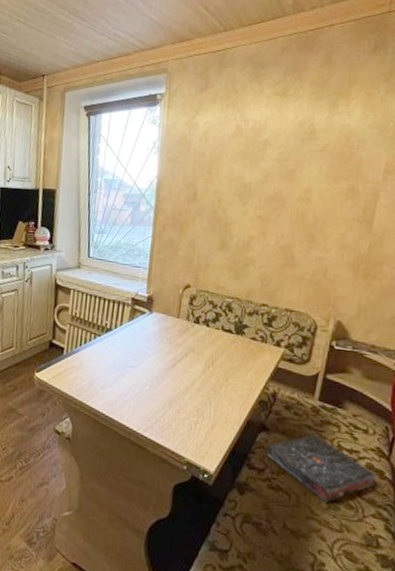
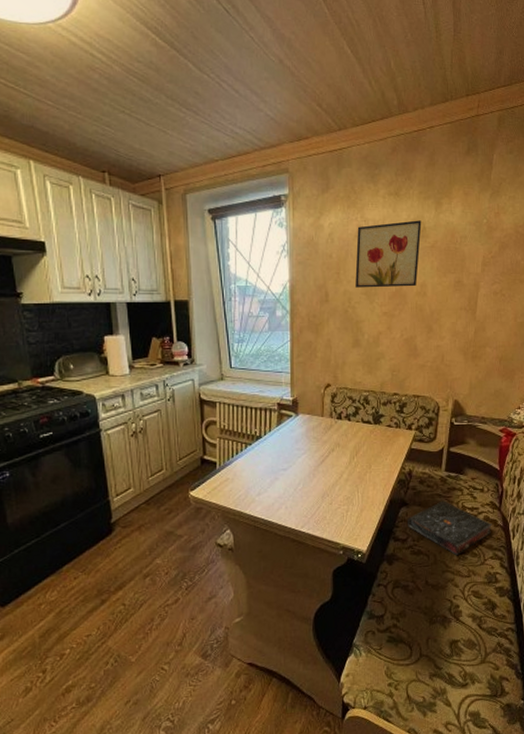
wall art: none [228,121,311,192] -> present [355,220,422,288]

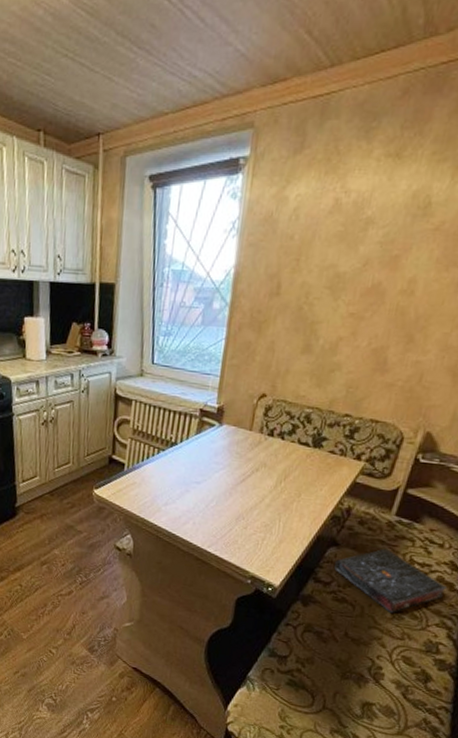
wall art: present [355,220,422,288] -> none [318,192,427,283]

